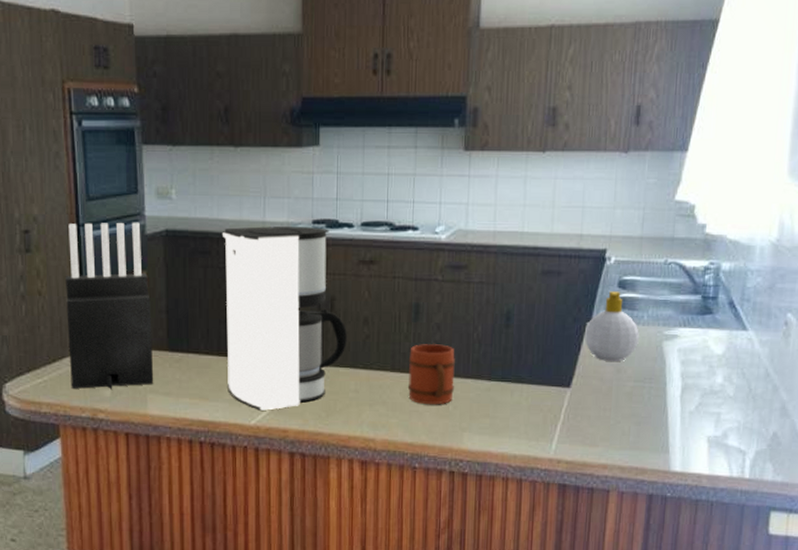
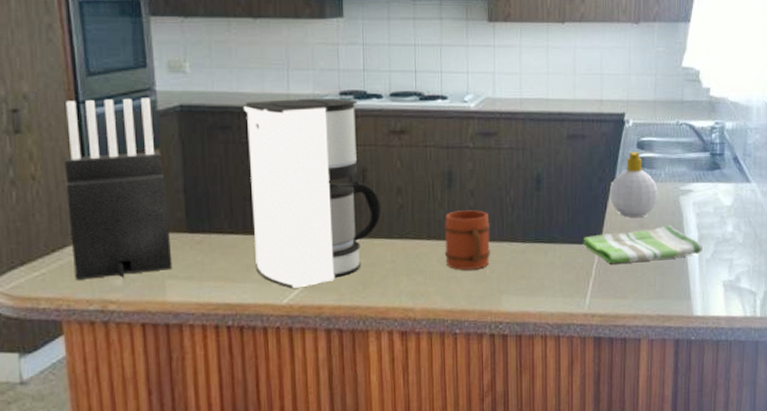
dish towel: none [552,372,686,409] -> present [582,225,703,264]

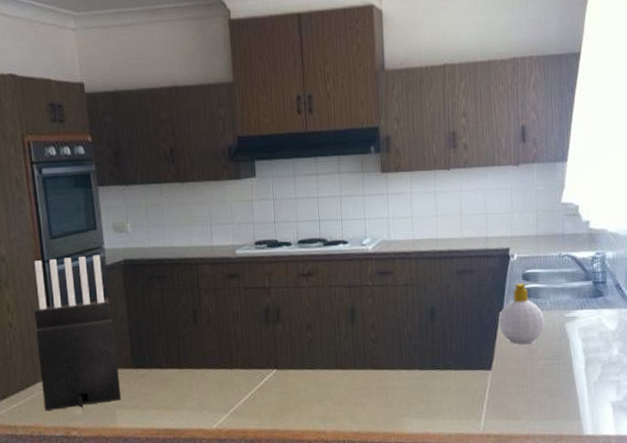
coffee maker: present [244,98,382,289] -> none [176,247,294,415]
mug: present [444,209,490,271] -> none [349,341,391,396]
dish towel: present [582,225,703,264] -> none [475,350,590,388]

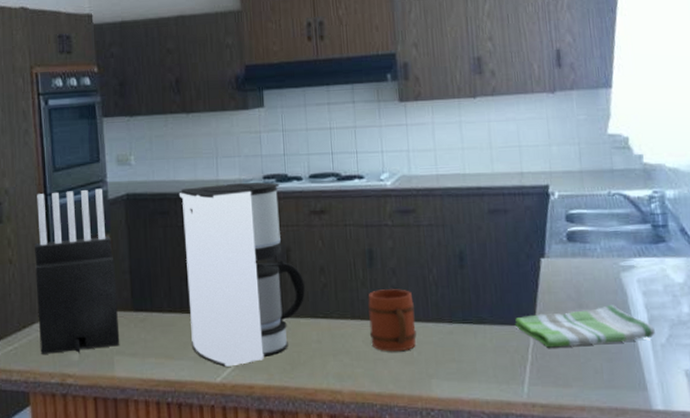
coffee maker: none [176,247,294,415] -> present [180,182,306,367]
mug: none [349,341,391,396] -> present [367,288,416,352]
dish towel: none [475,350,590,388] -> present [514,305,655,348]
soap bottle: present [498,283,545,344] -> none [539,225,596,296]

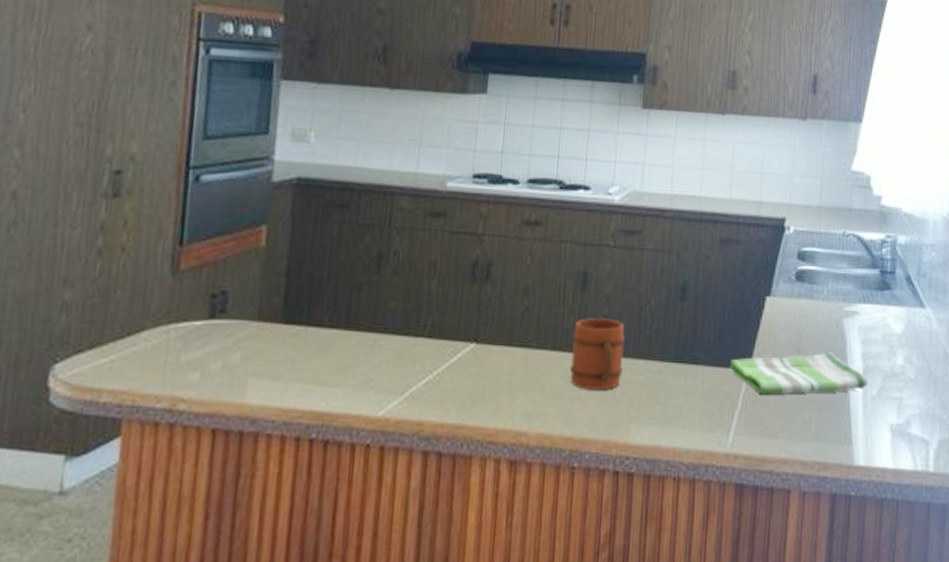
knife block: present [35,188,120,354] -> none [146,165,268,372]
coffee maker: present [180,182,306,367] -> none [353,178,504,398]

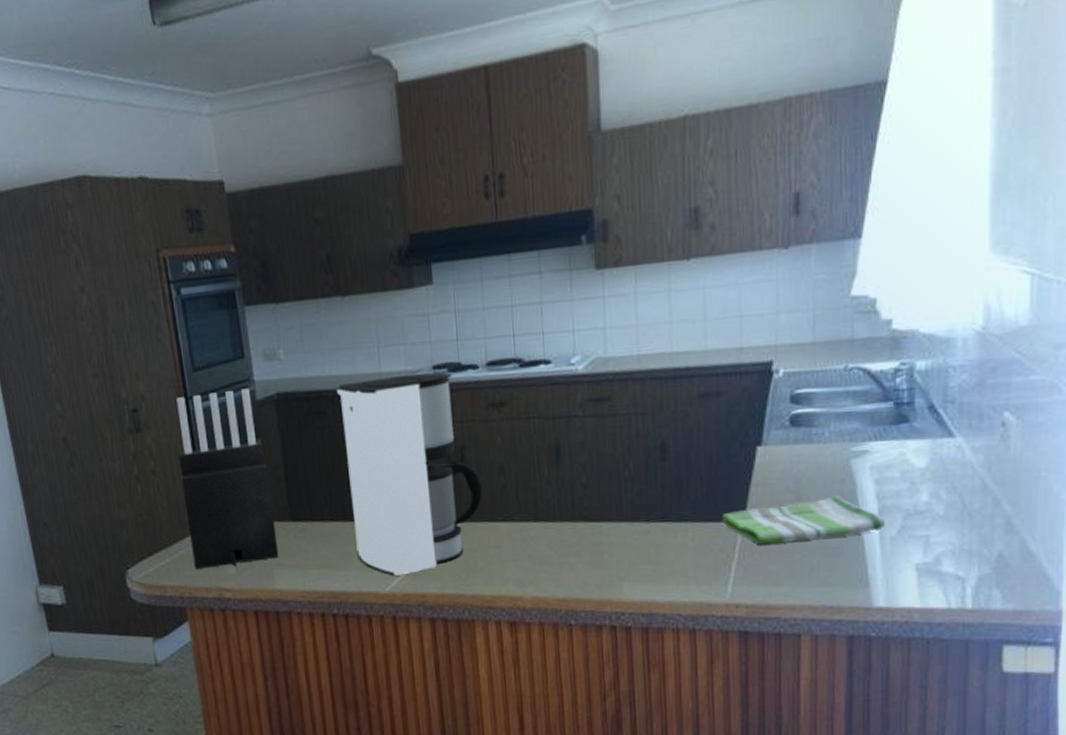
knife block: none [146,165,268,372] -> present [176,388,279,569]
coffee maker: none [353,178,504,398] -> present [337,372,483,576]
mug: present [569,317,625,391] -> none [552,486,608,555]

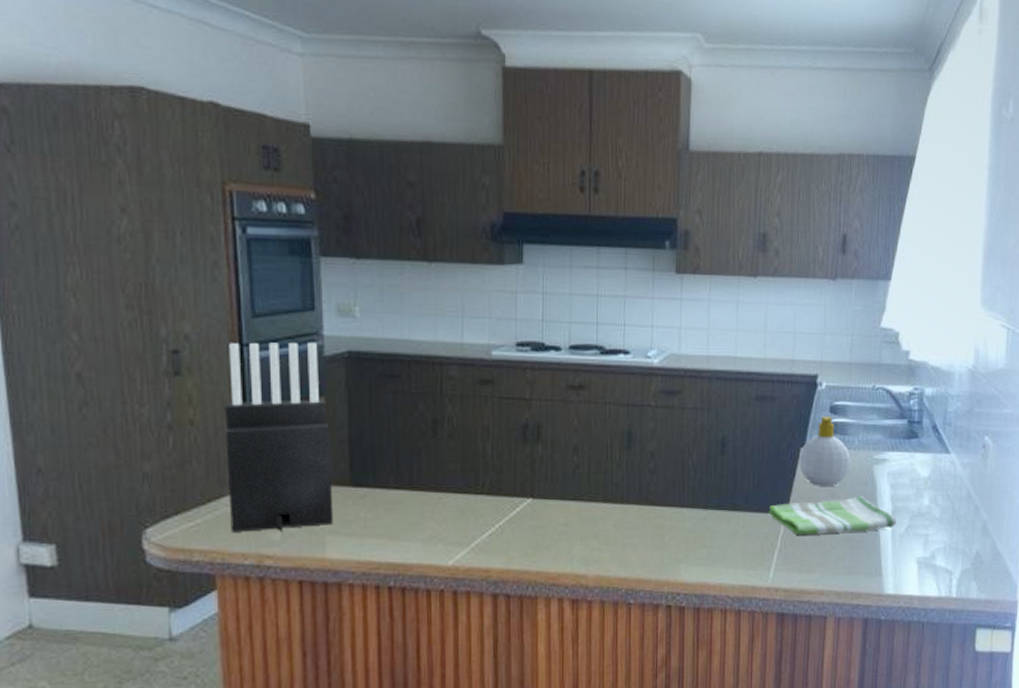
coffee maker: present [337,372,483,576] -> none [415,348,556,549]
soap bottle: none [754,407,821,488] -> present [798,416,851,486]

